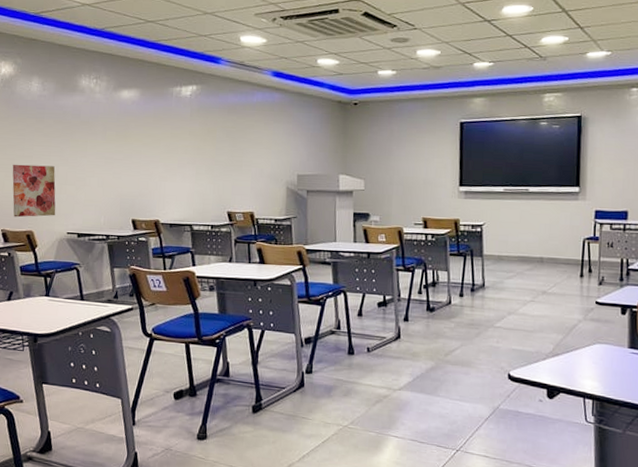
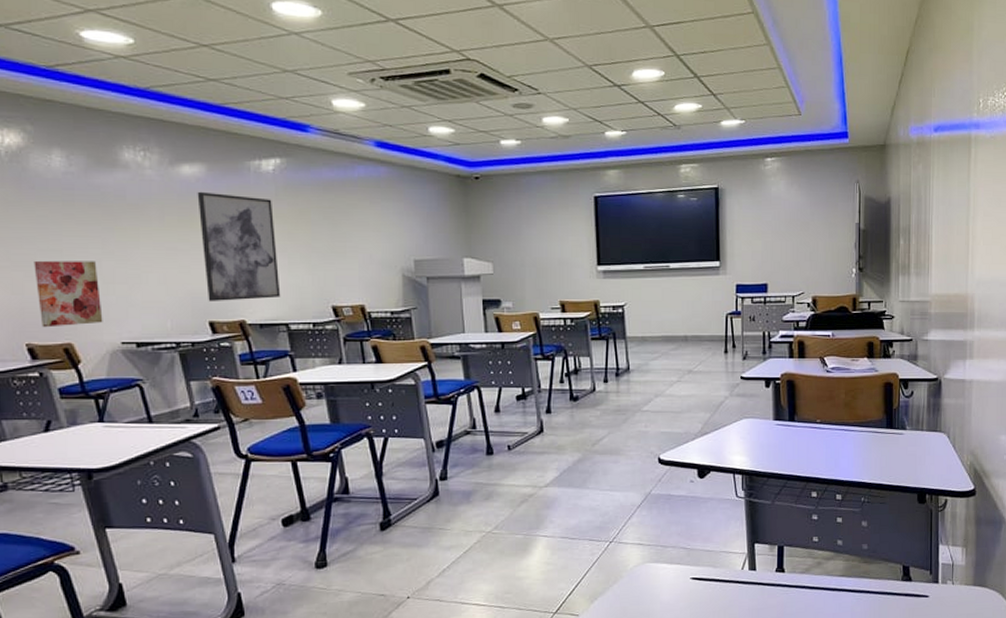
wall art: none [131,112,188,203] -> present [197,191,281,301]

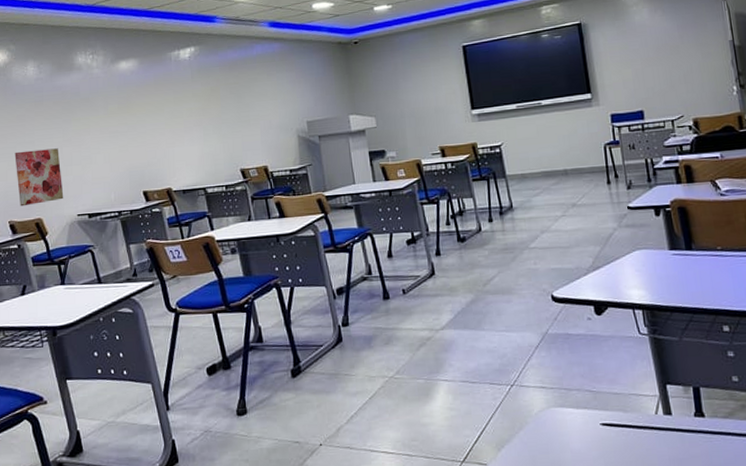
wall art: present [197,191,281,301] -> none [132,81,199,174]

